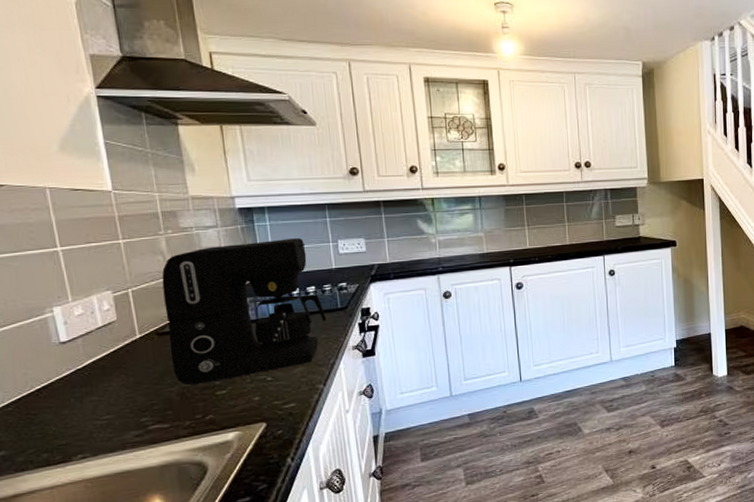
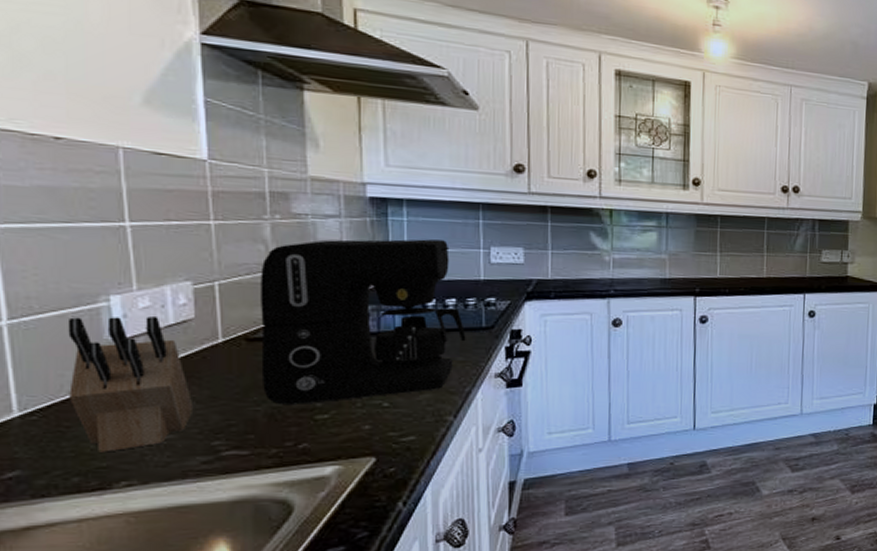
knife block: none [25,321,125,433] -> present [67,317,194,453]

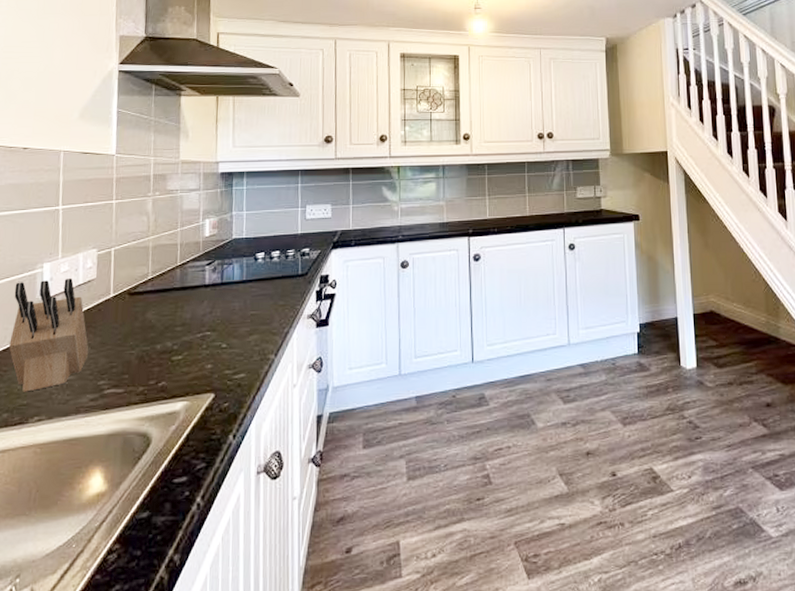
coffee maker: present [261,239,466,405] -> none [137,203,286,349]

